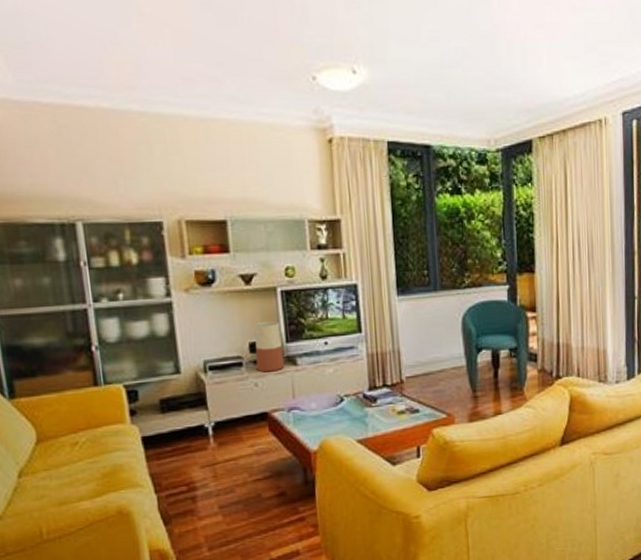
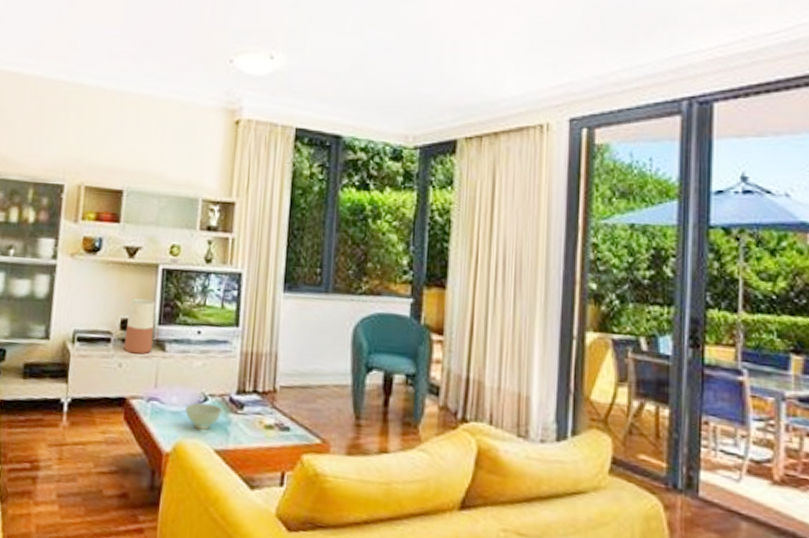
bowl: none [323,402,358,426] -> present [184,402,222,430]

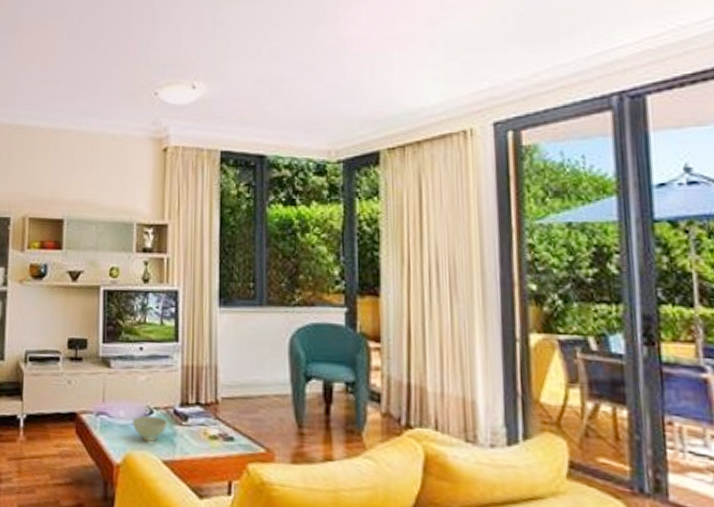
vase: present [123,298,156,355] -> none [72,319,99,372]

